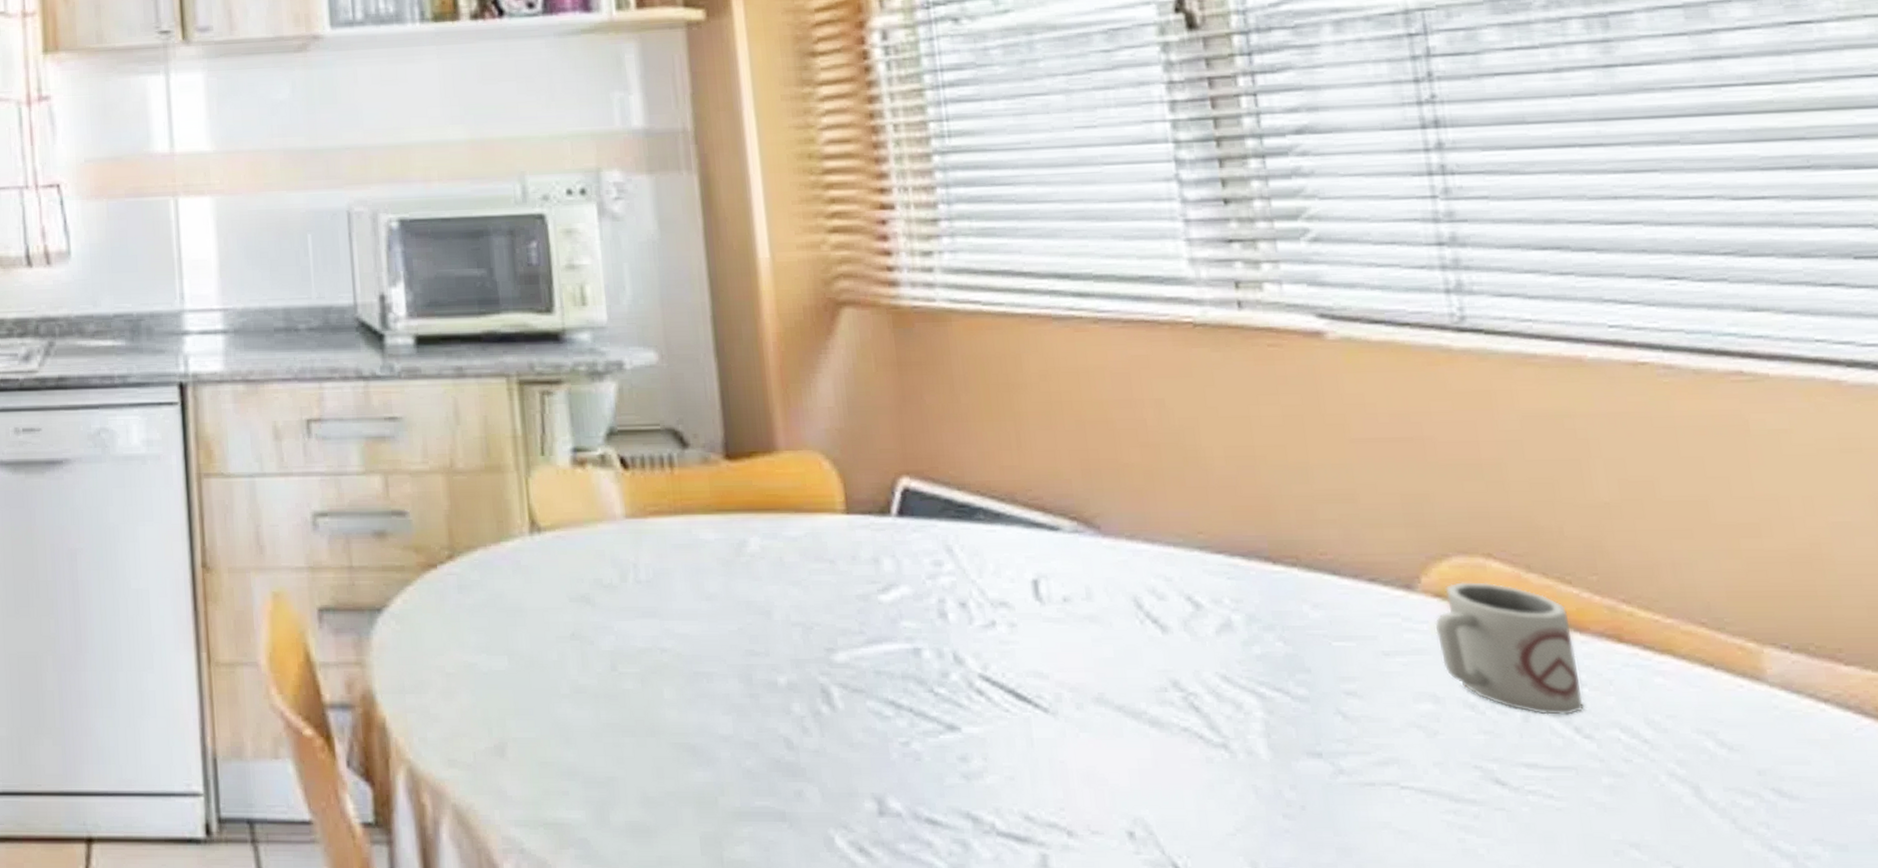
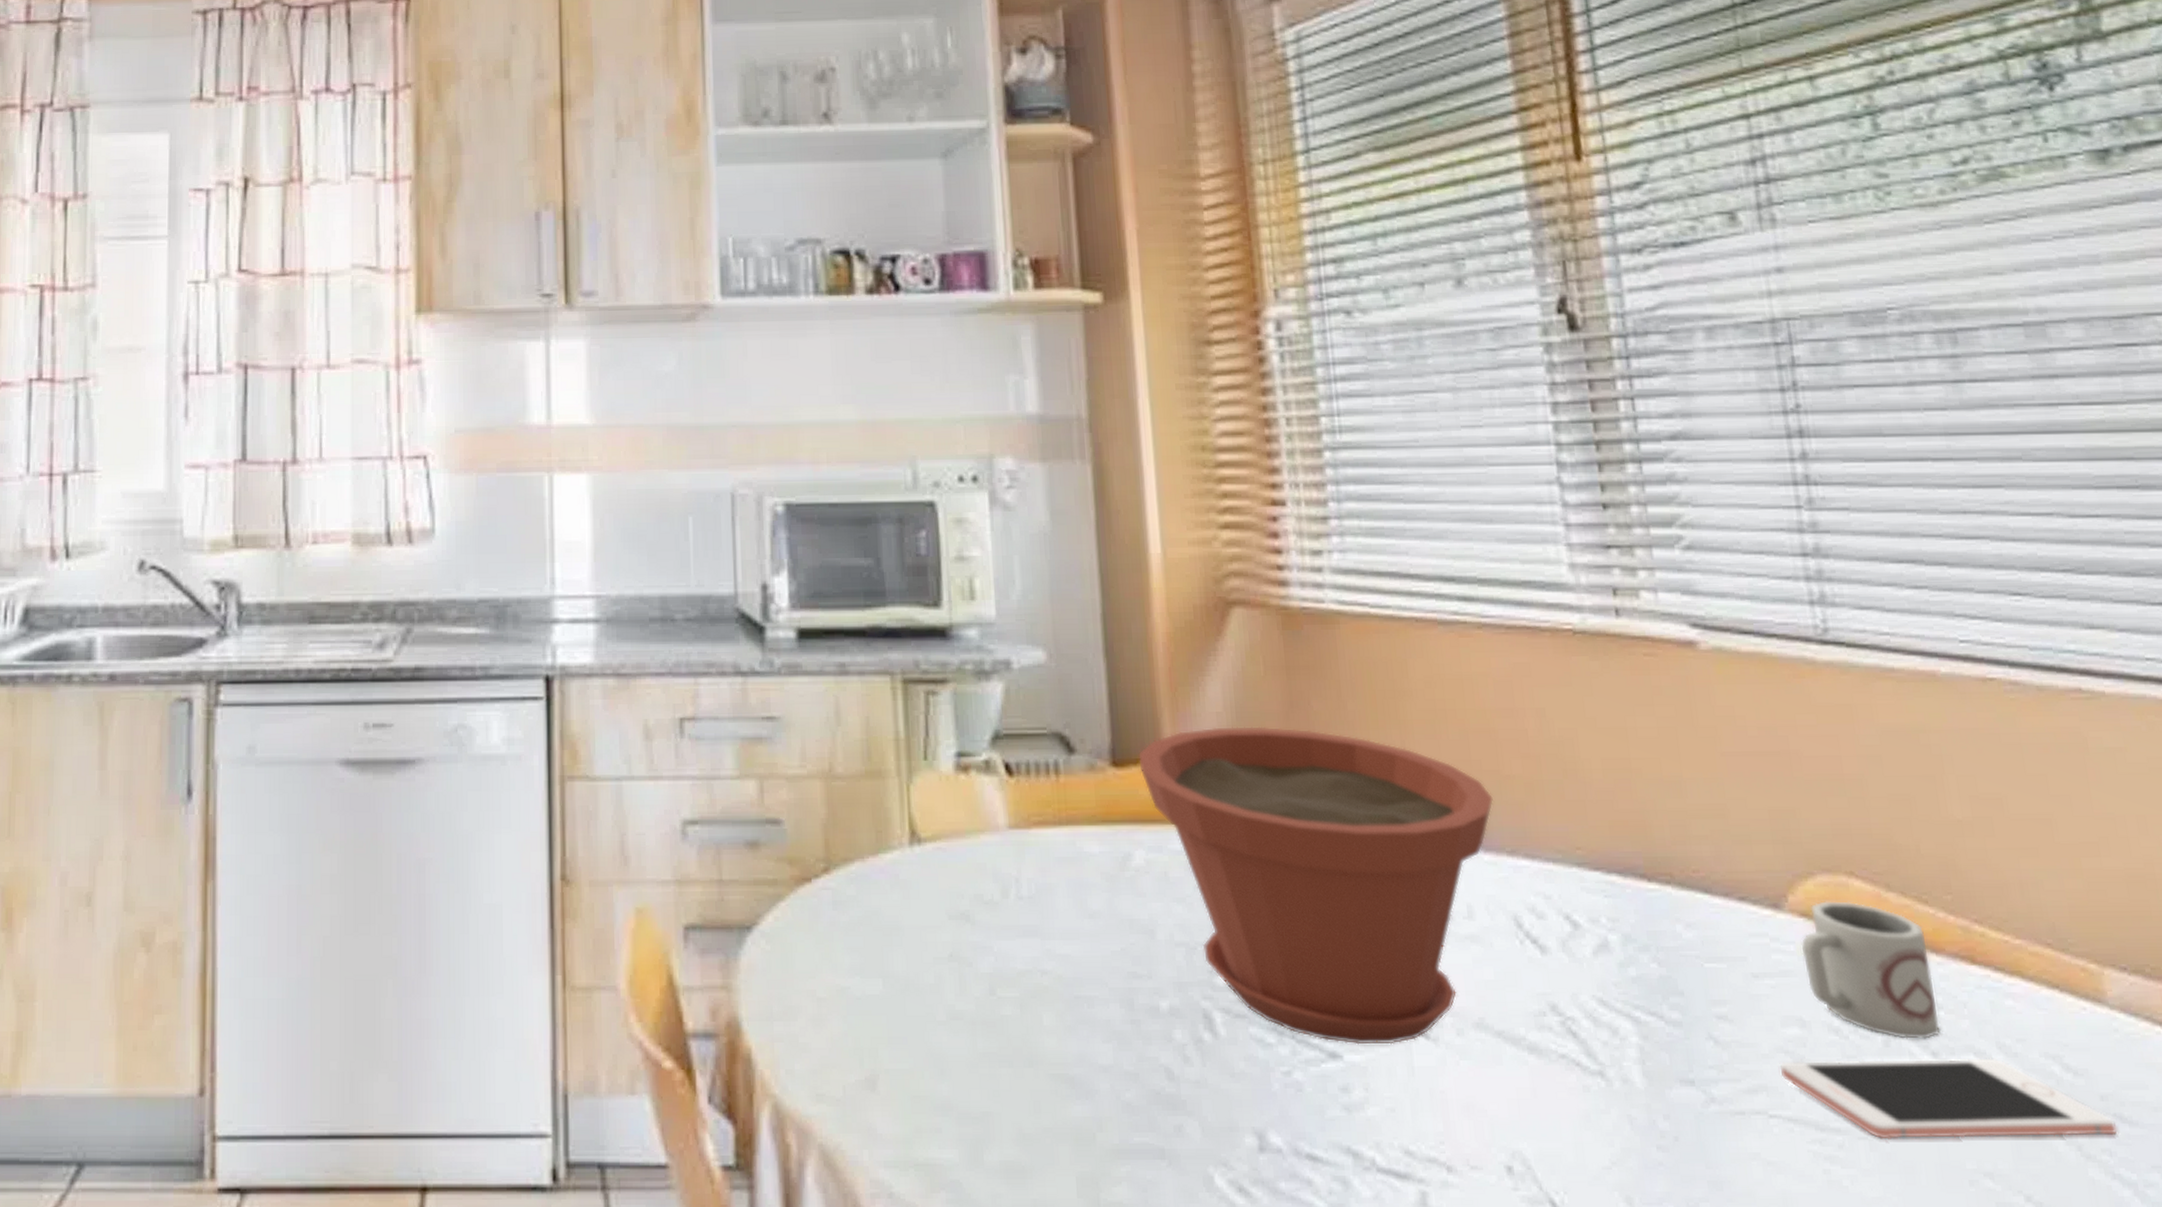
plant pot: none [751,420,1112,718] -> present [1138,726,1493,1045]
cell phone: none [1413,733,1776,811] -> present [1780,1058,2118,1140]

